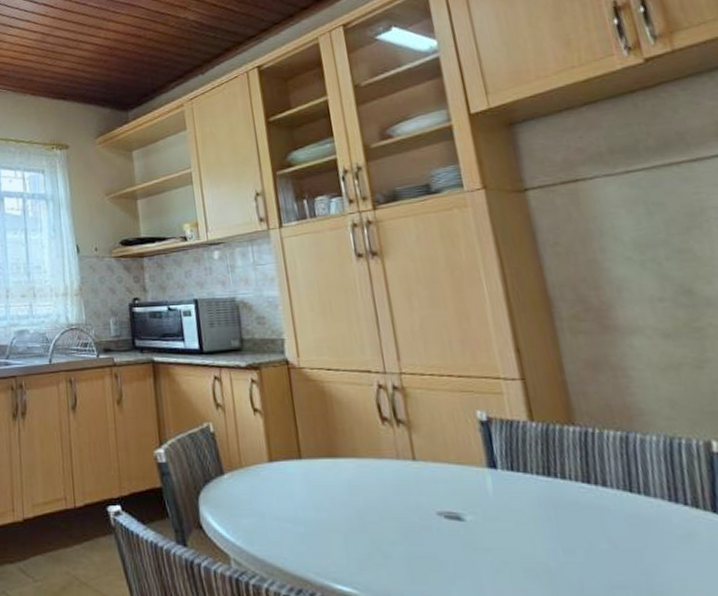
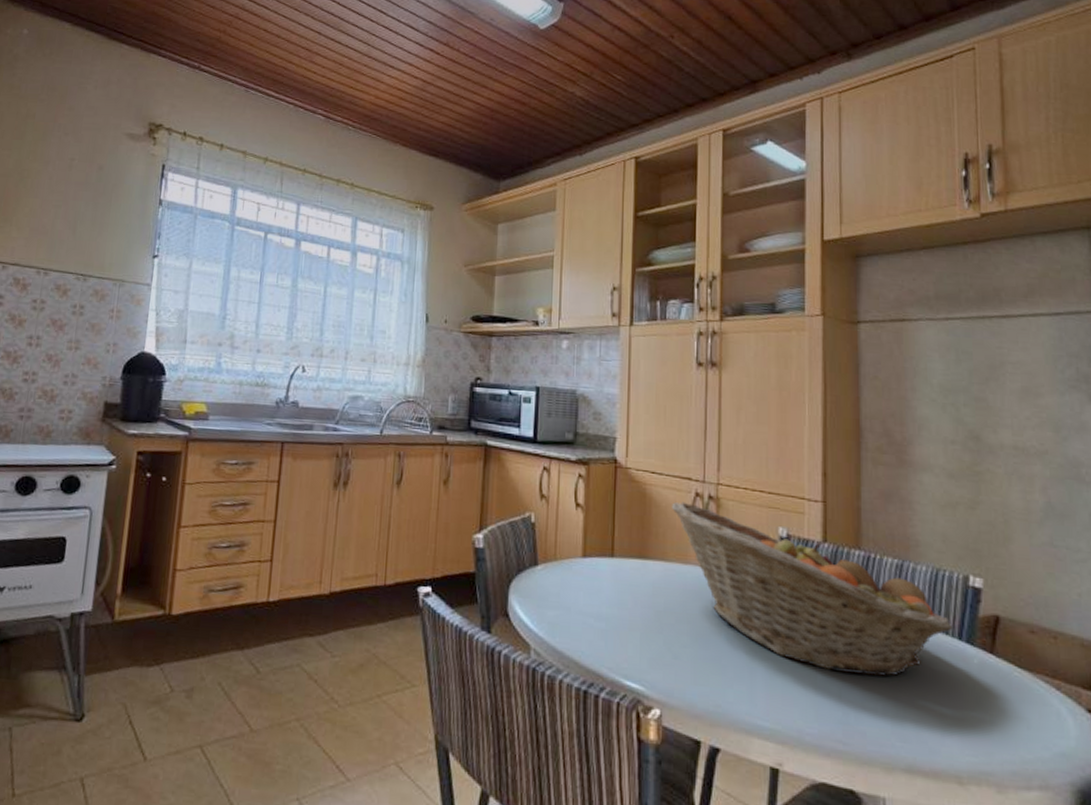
fruit basket: none [354,395,704,561] -> present [672,502,953,677]

